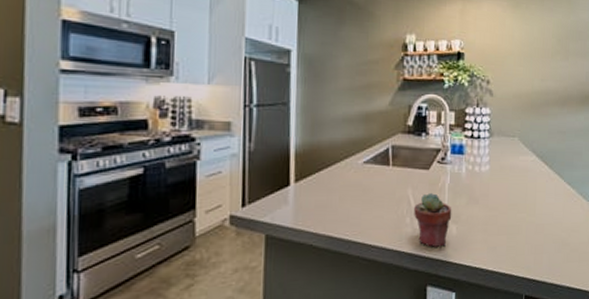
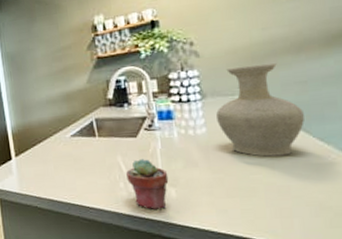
vase: none [499,110,561,197] -> present [216,63,305,157]

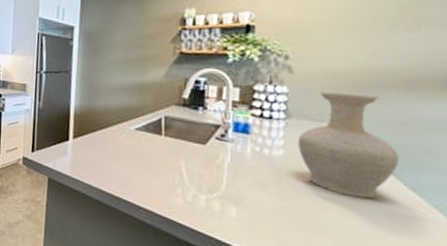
potted succulent: present [125,159,169,209] -> none [185,168,232,226]

